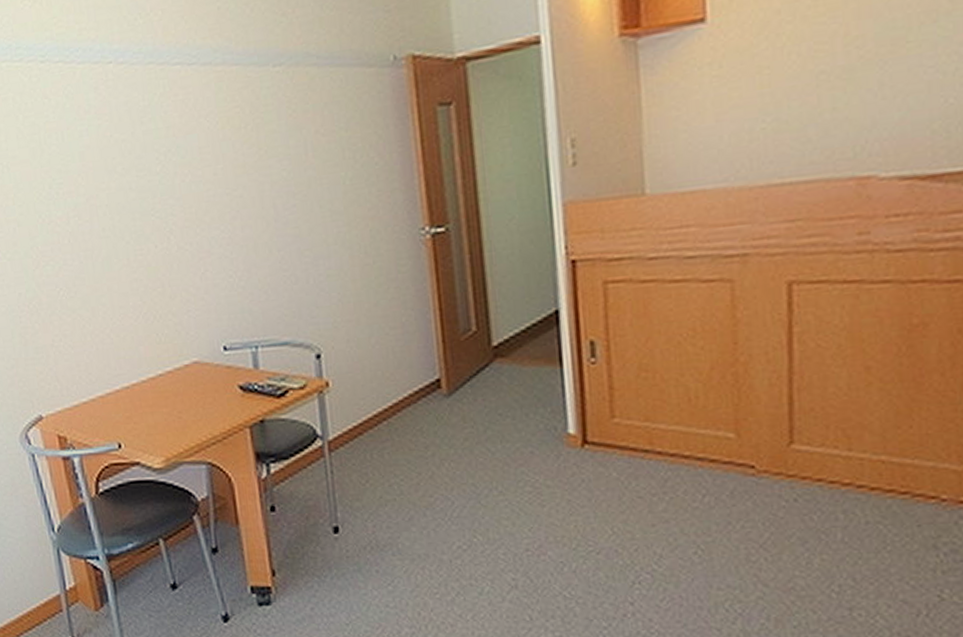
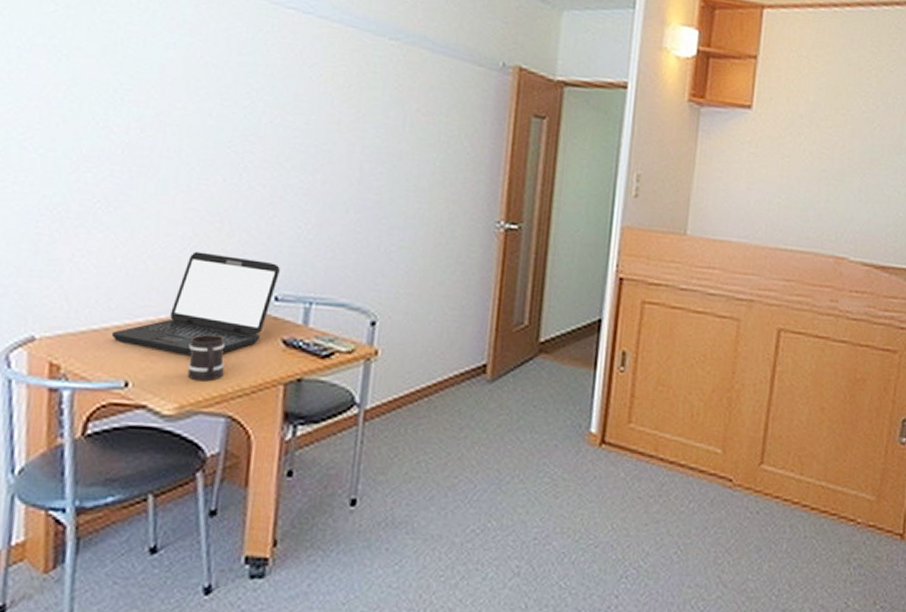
laptop: none [98,315,223,414] -> present [111,251,280,356]
mug: none [161,390,196,435] -> present [187,334,225,382]

